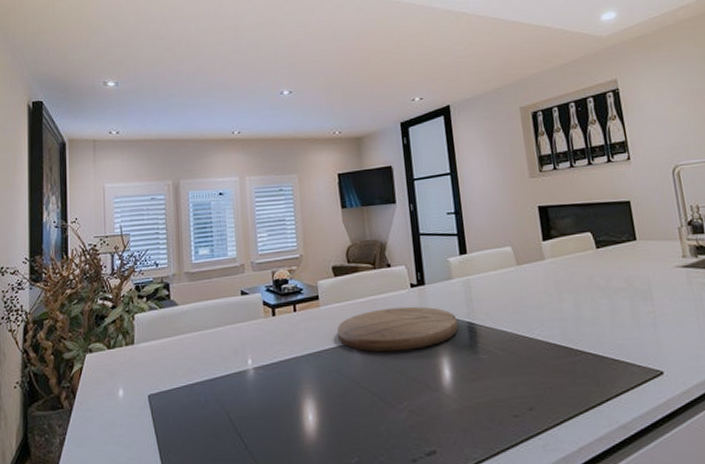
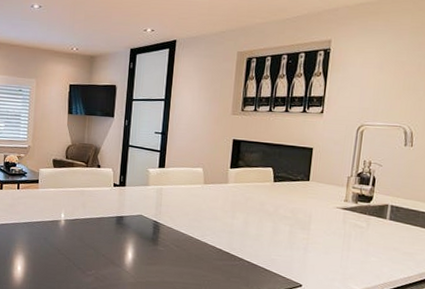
cutting board: present [336,306,459,352] -> none [49,199,147,234]

